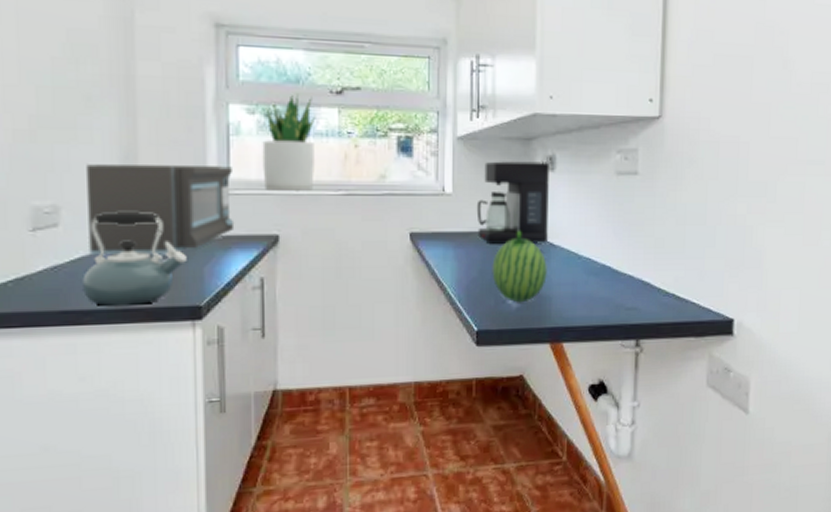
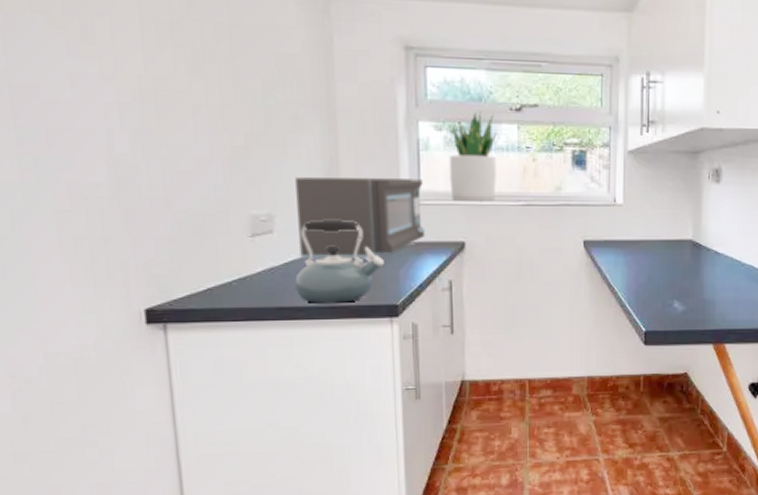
coffee maker: present [476,161,549,244] -> none [645,173,715,251]
fruit: present [492,231,547,303] -> none [659,240,712,307]

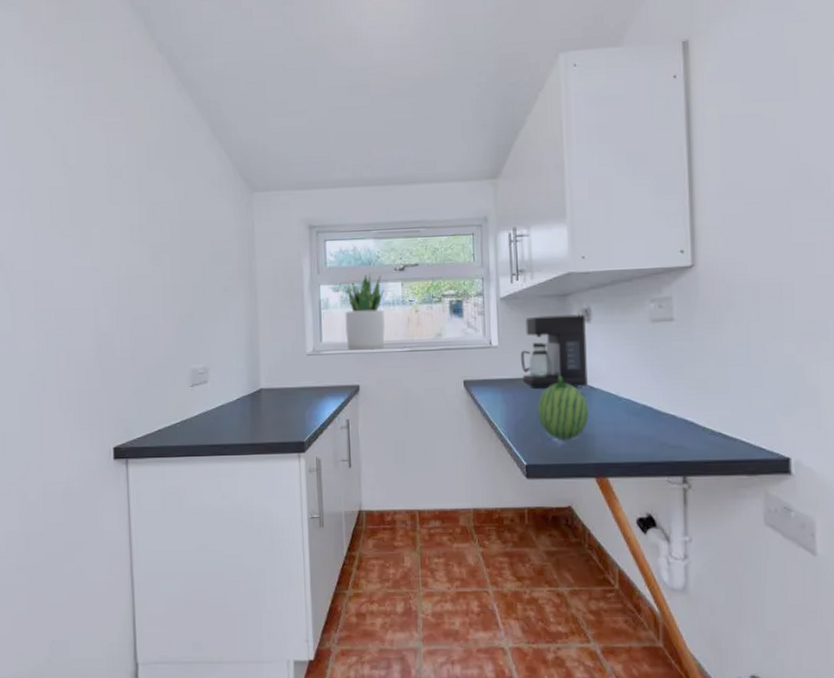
microwave: present [295,177,426,259] -> none [225,333,327,403]
kettle: present [295,220,384,305] -> none [223,370,293,442]
coffee maker: none [645,173,715,251] -> present [520,314,588,388]
fruit: none [659,240,712,307] -> present [537,377,589,441]

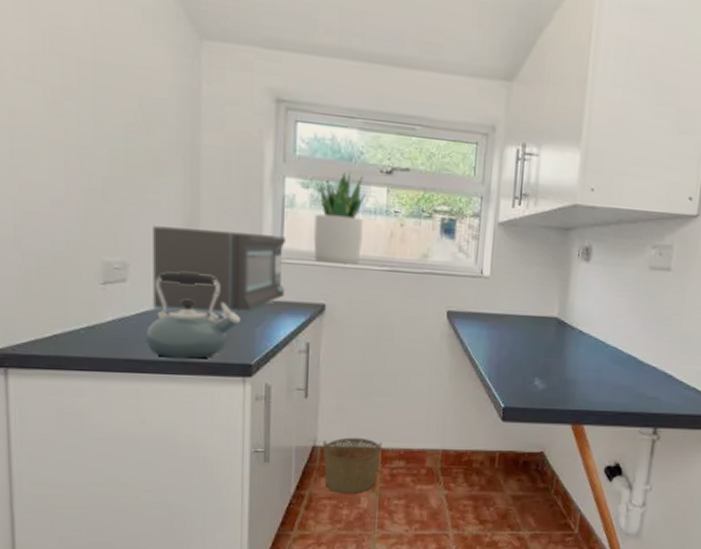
kettle: none [223,370,293,442] -> present [146,272,240,360]
microwave: none [225,333,327,403] -> present [153,226,286,313]
basket: none [367,501,418,553] -> present [322,437,382,493]
coffee maker: present [520,314,588,388] -> none [511,248,585,330]
fruit: present [537,377,589,441] -> none [522,317,575,385]

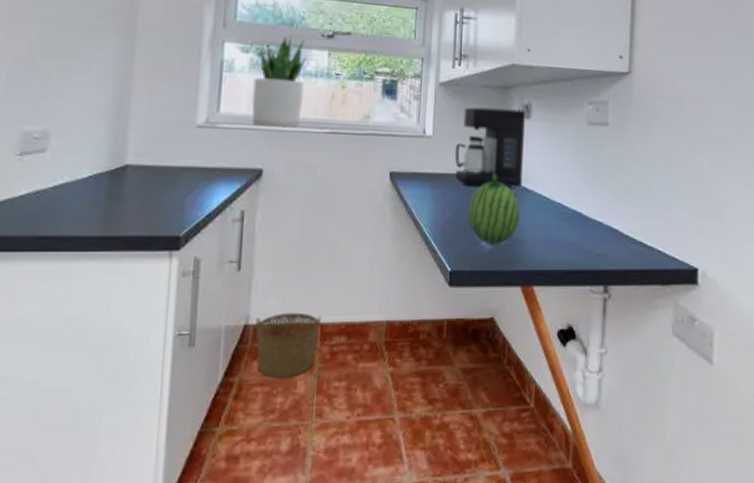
kettle: present [146,272,240,360] -> none [63,140,170,234]
microwave: present [153,226,286,313] -> none [74,93,223,183]
coffee maker: none [511,248,585,330] -> present [454,107,525,187]
fruit: none [522,317,575,385] -> present [467,175,521,245]

